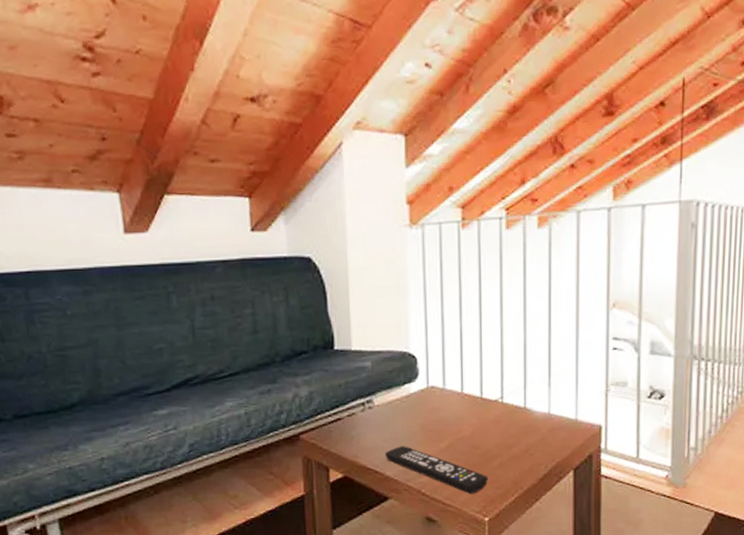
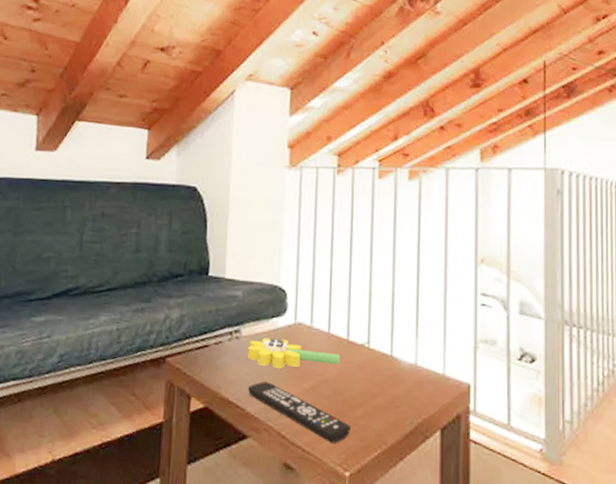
flower: none [382,404,475,432] -> present [247,338,341,368]

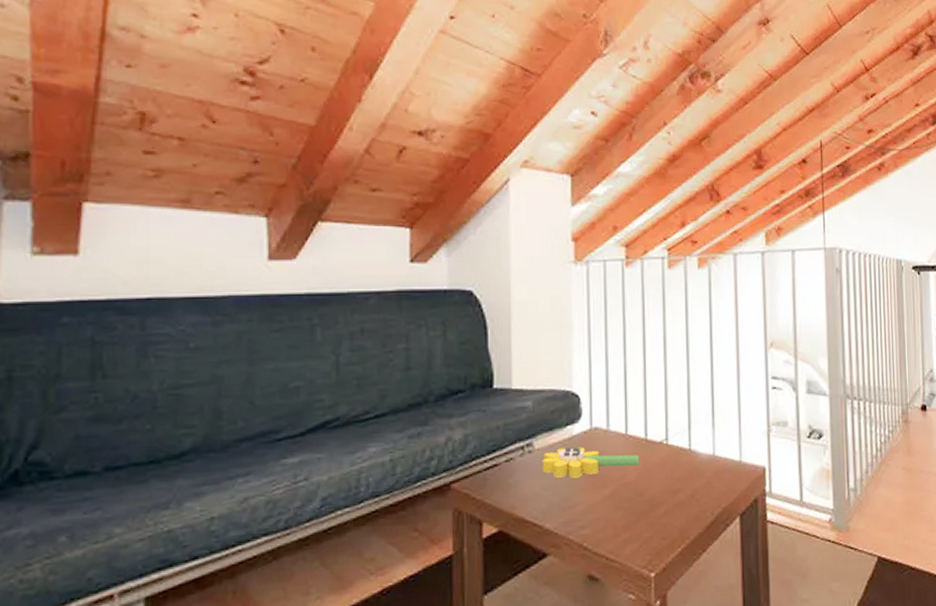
remote control: present [247,381,351,443] -> none [544,494,653,546]

